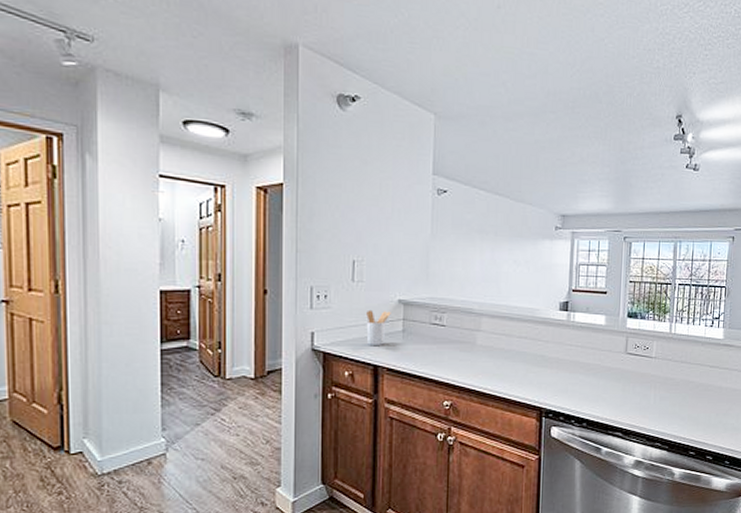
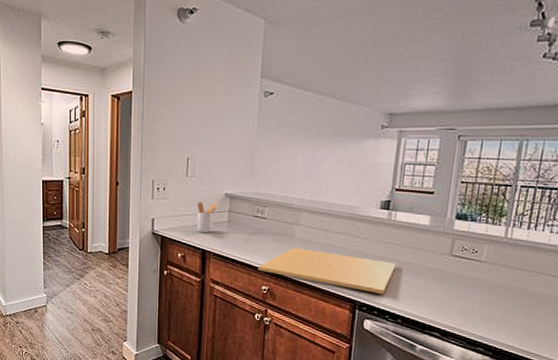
cutting board: none [438,355,577,399] -> present [258,247,396,295]

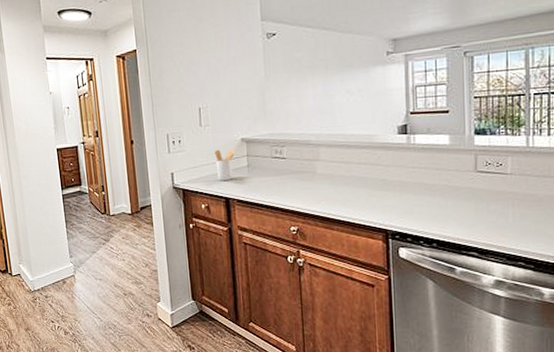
cutting board: present [258,247,396,295] -> none [284,183,422,221]

